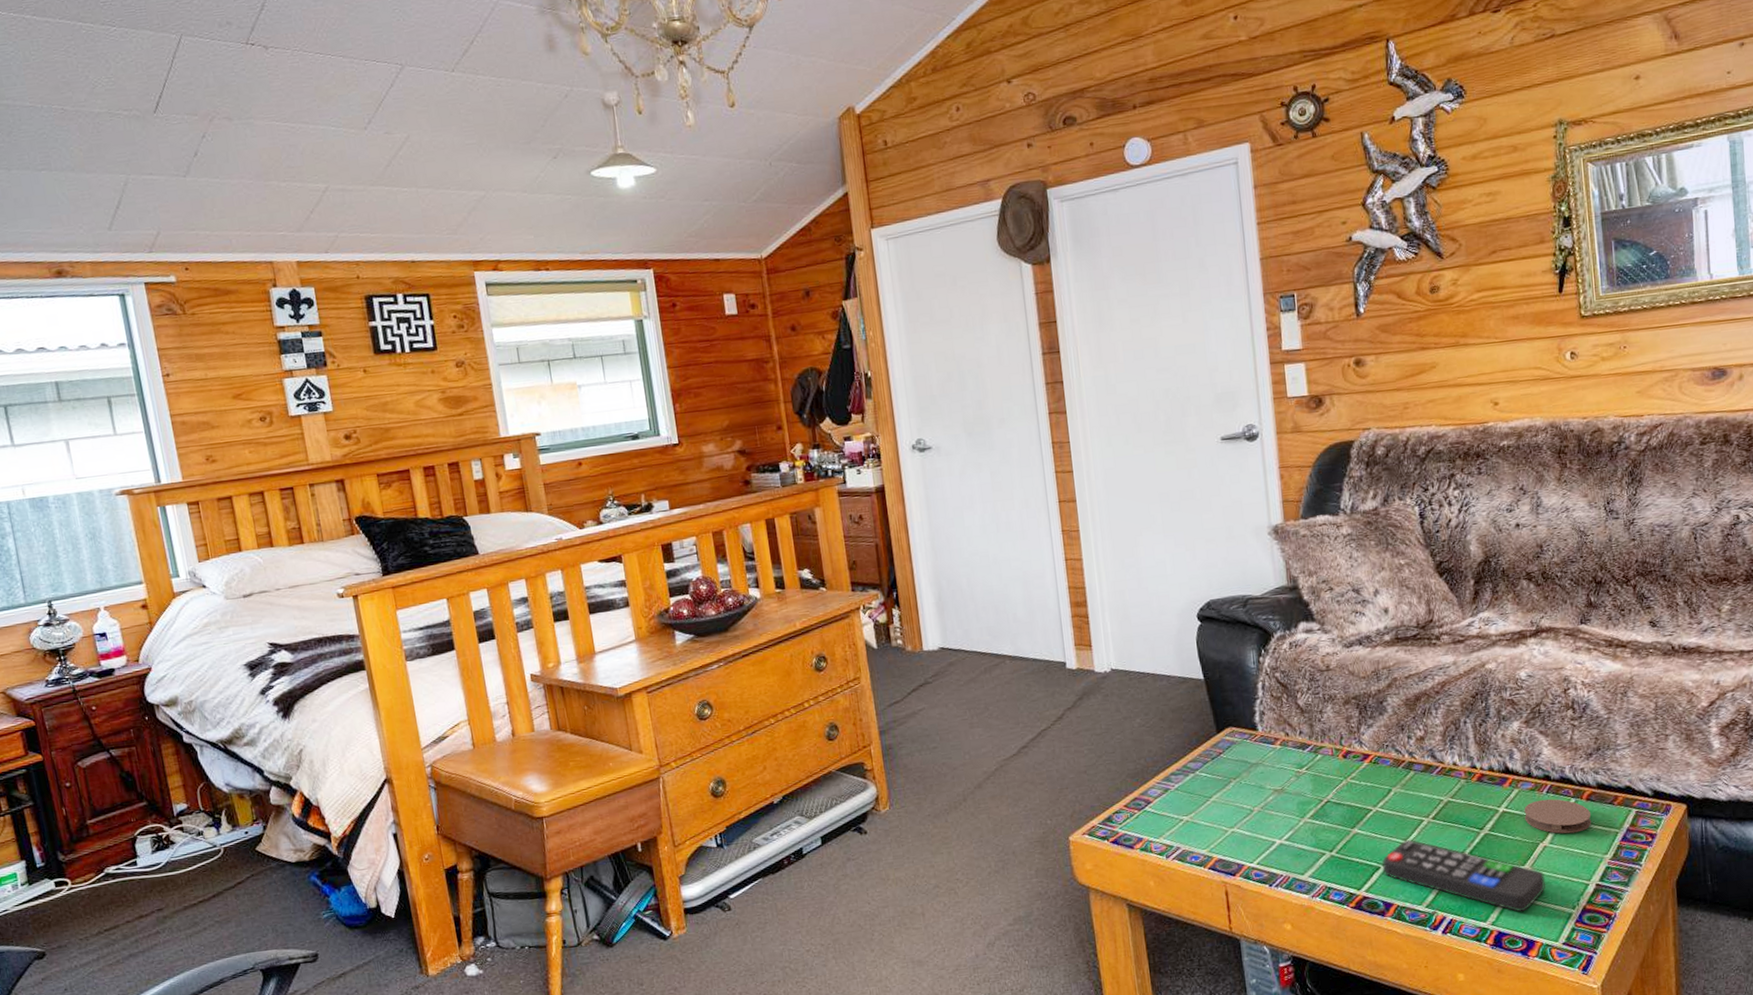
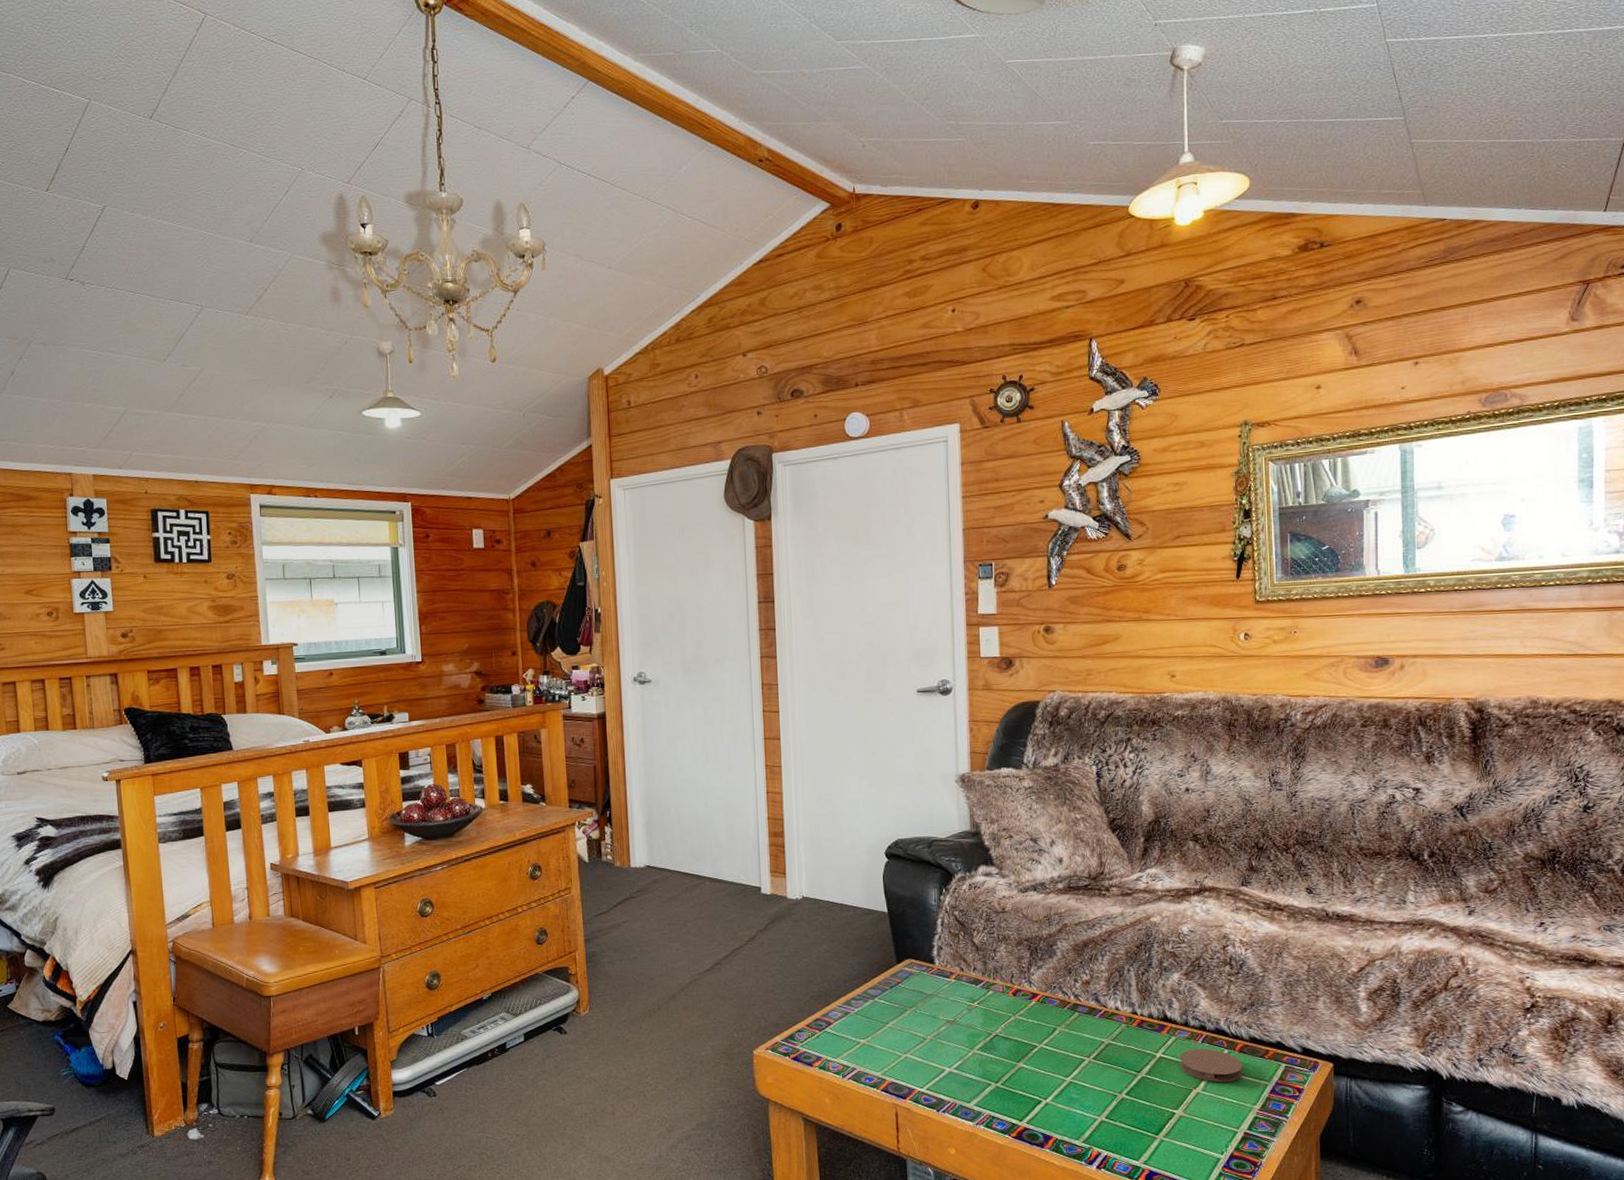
remote control: present [1381,840,1546,912] -> none [1043,1077,1197,1154]

